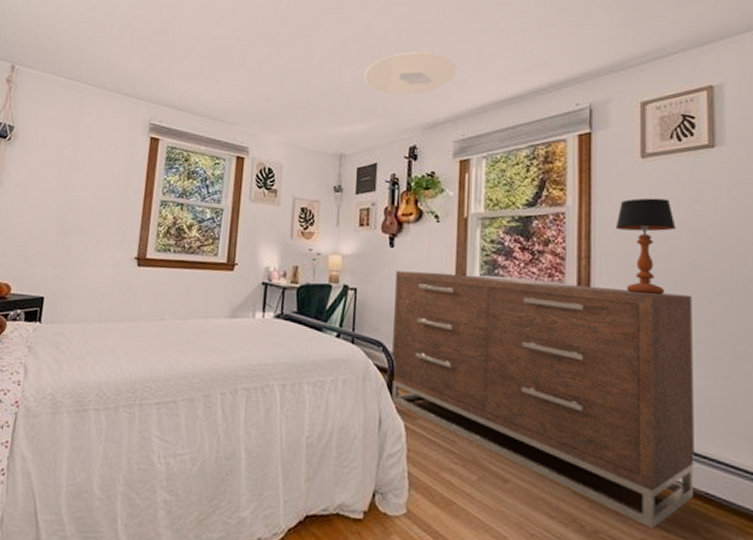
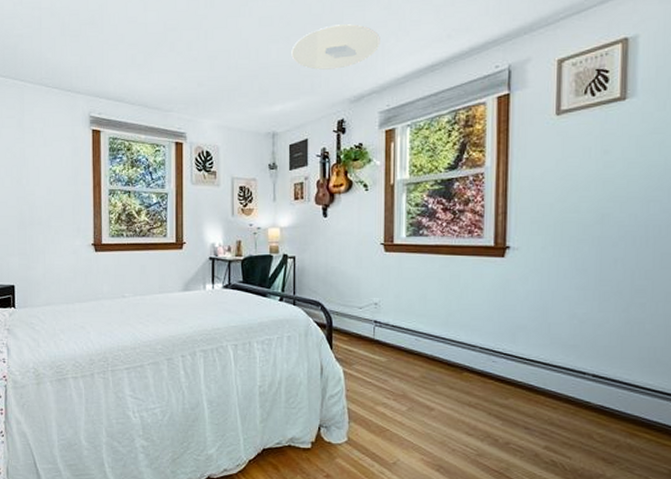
dresser: present [391,271,694,528] -> none [329,237,597,437]
table lamp: present [615,198,676,296] -> none [530,153,586,243]

